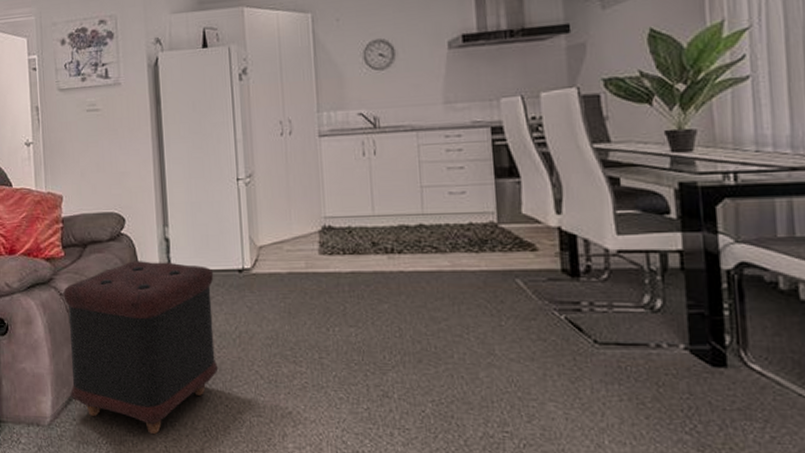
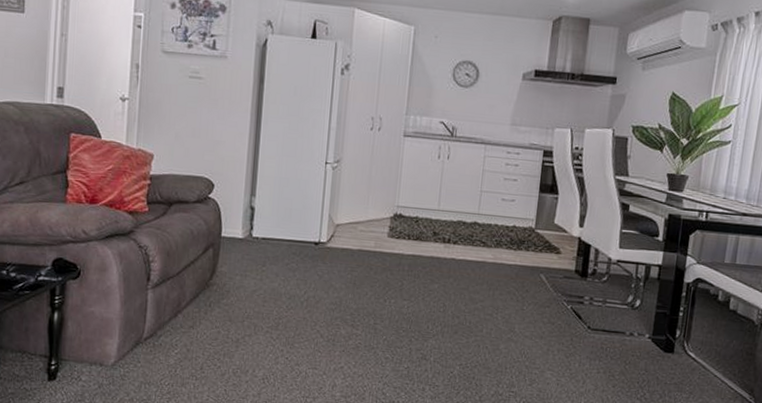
ottoman: present [63,260,219,435] -> none [138,223,292,380]

